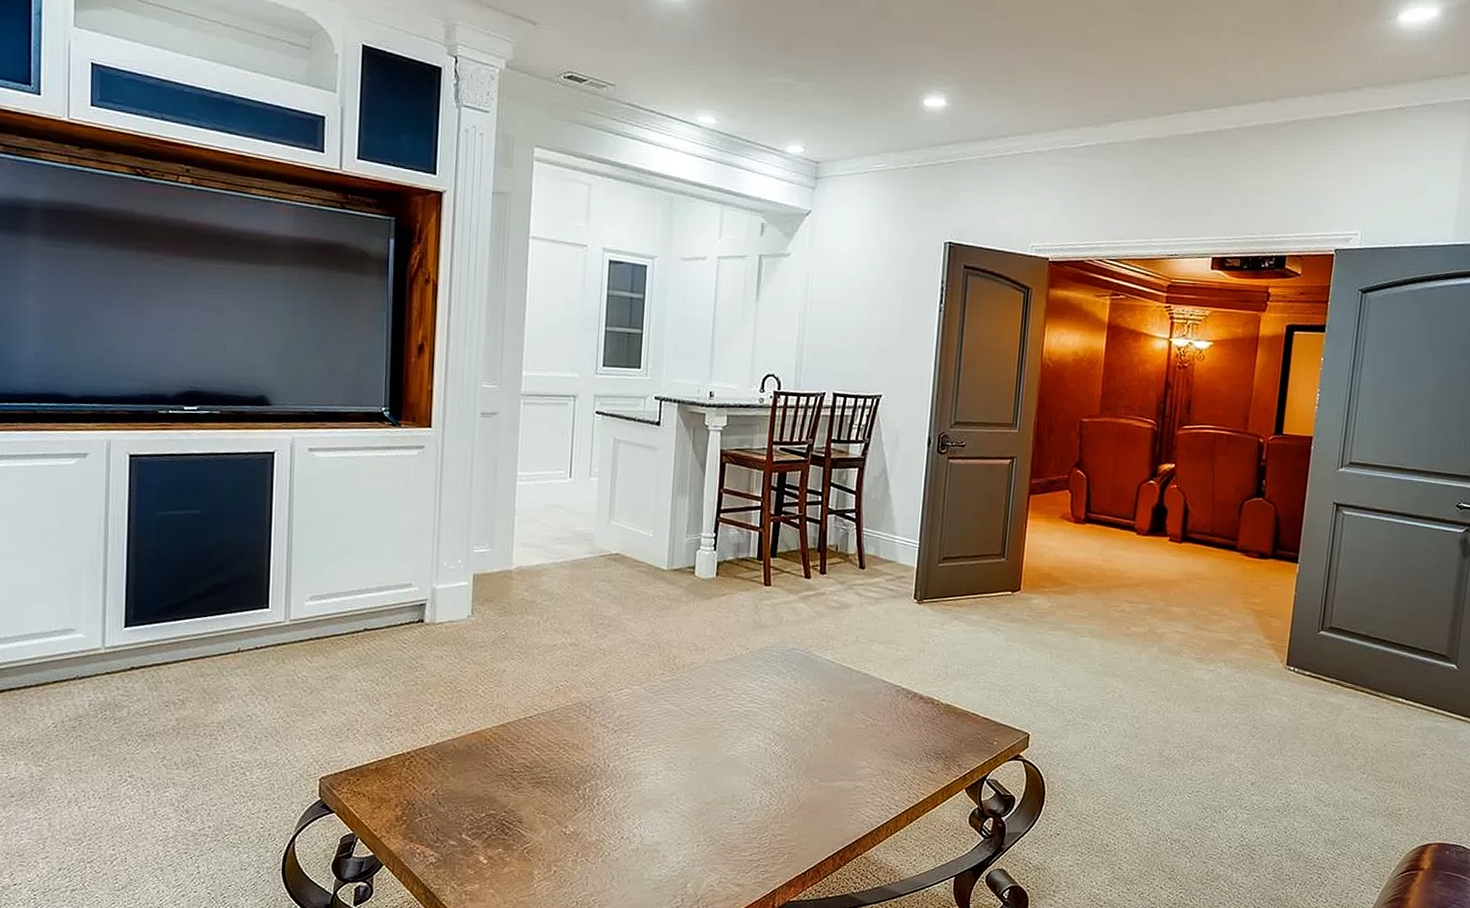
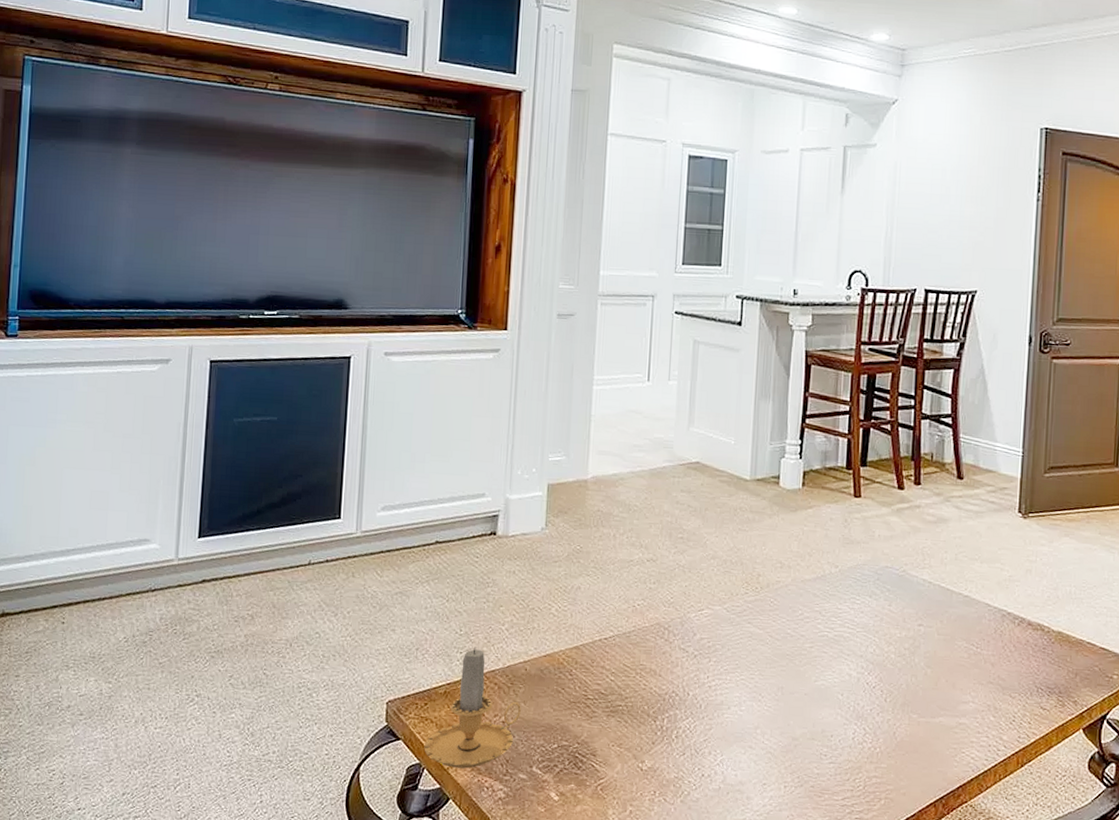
candle: none [357,726,450,837] -> present [424,647,521,769]

